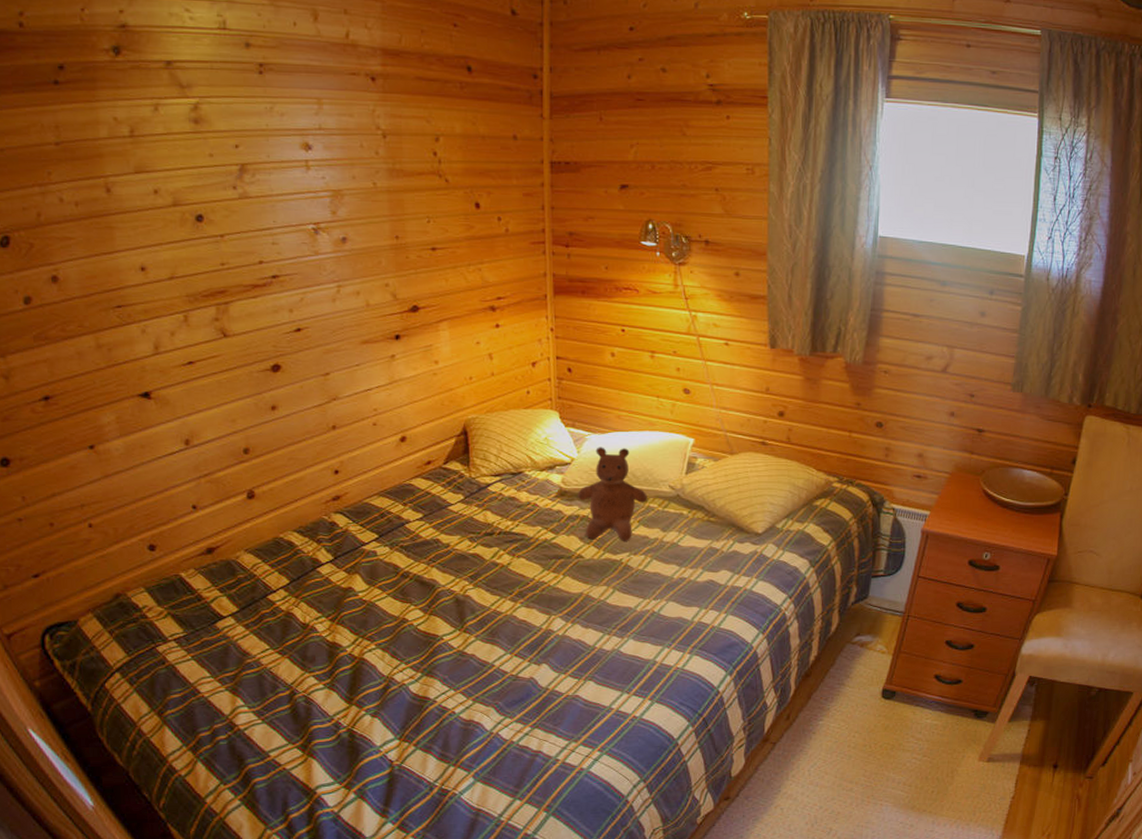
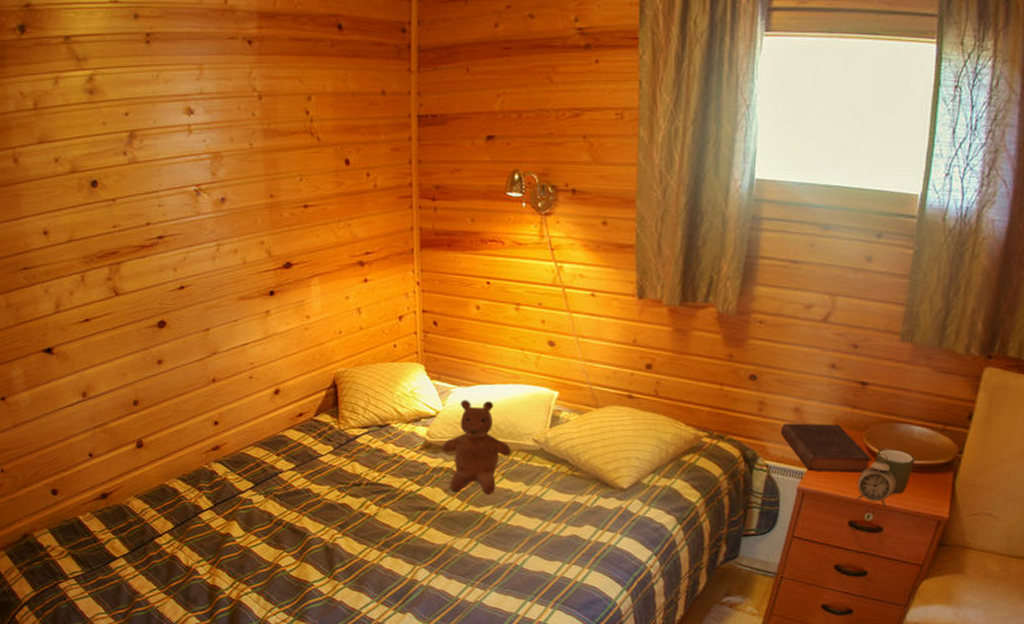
book: none [905,469,989,515] -> present [780,423,873,473]
alarm clock: none [975,496,1010,547] -> present [857,453,896,507]
mug: none [991,492,1027,535] -> present [875,449,915,495]

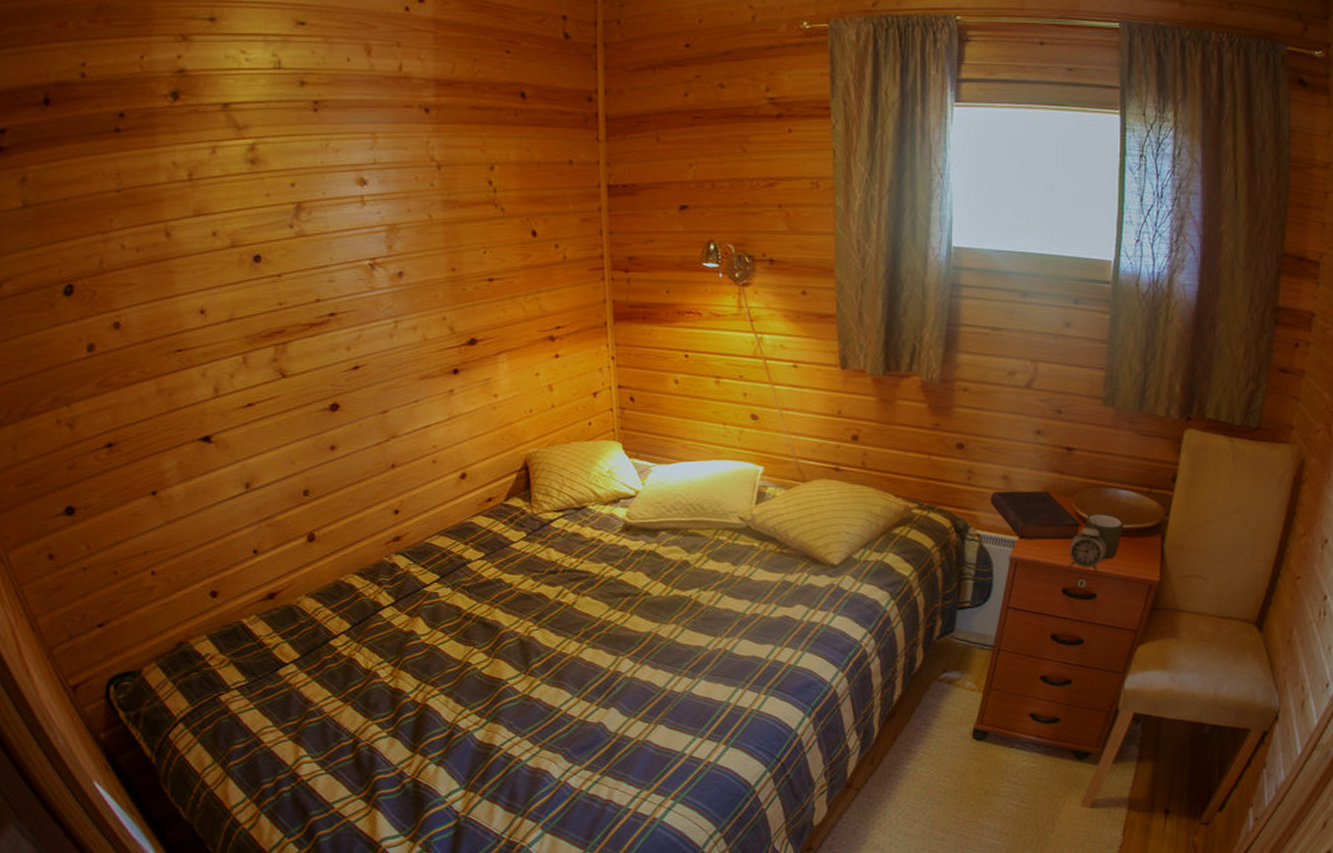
teddy bear: present [441,400,512,494] -> none [642,478,717,576]

